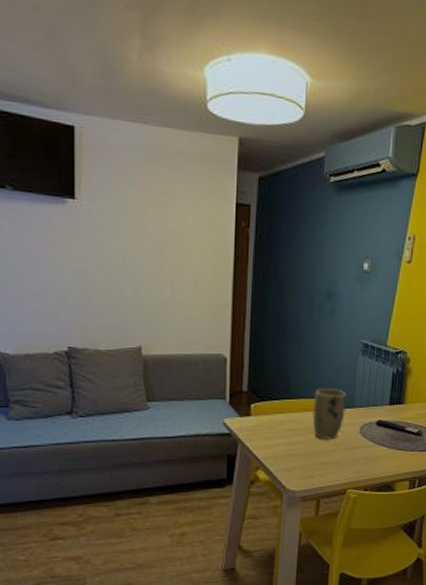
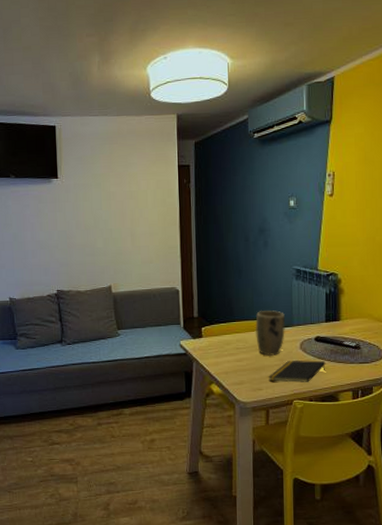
notepad: none [323,446,385,470] -> present [269,360,326,382]

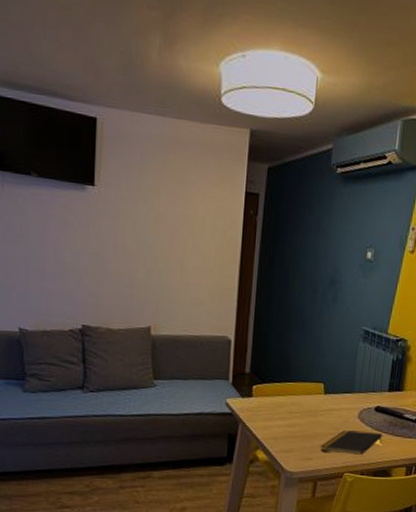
plant pot: present [255,310,286,356] -> none [312,371,346,423]

